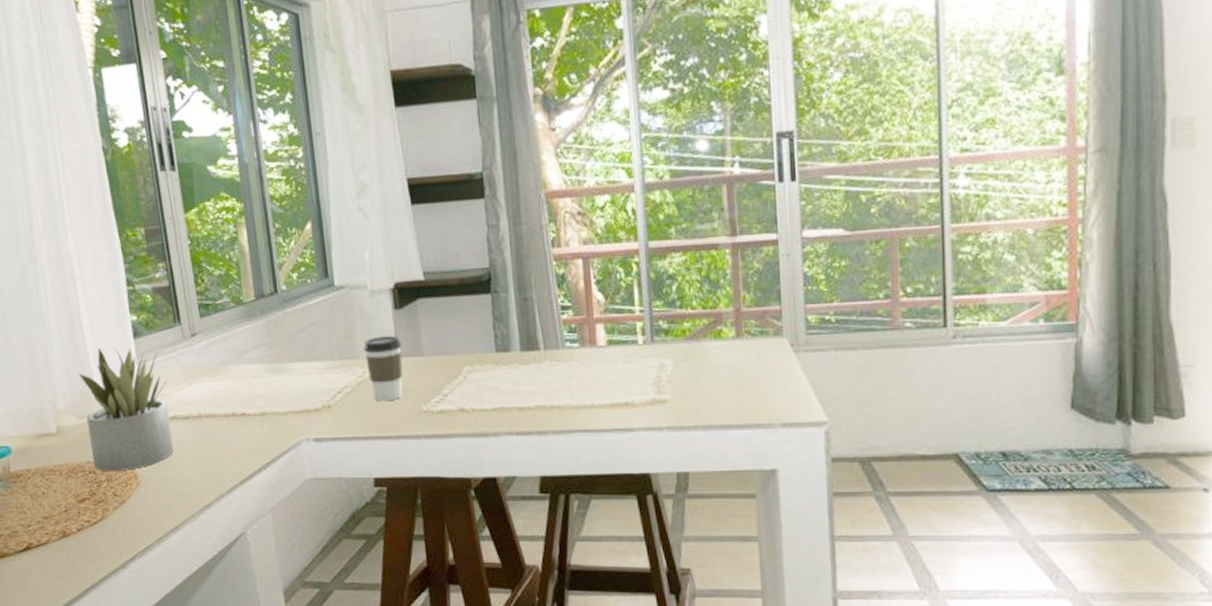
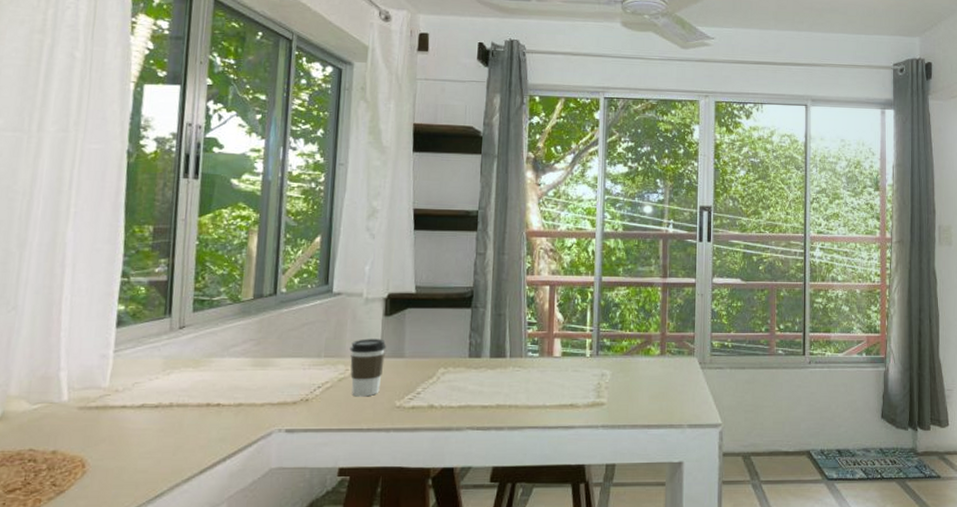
succulent plant: present [78,346,173,472] -> none [36,334,145,460]

